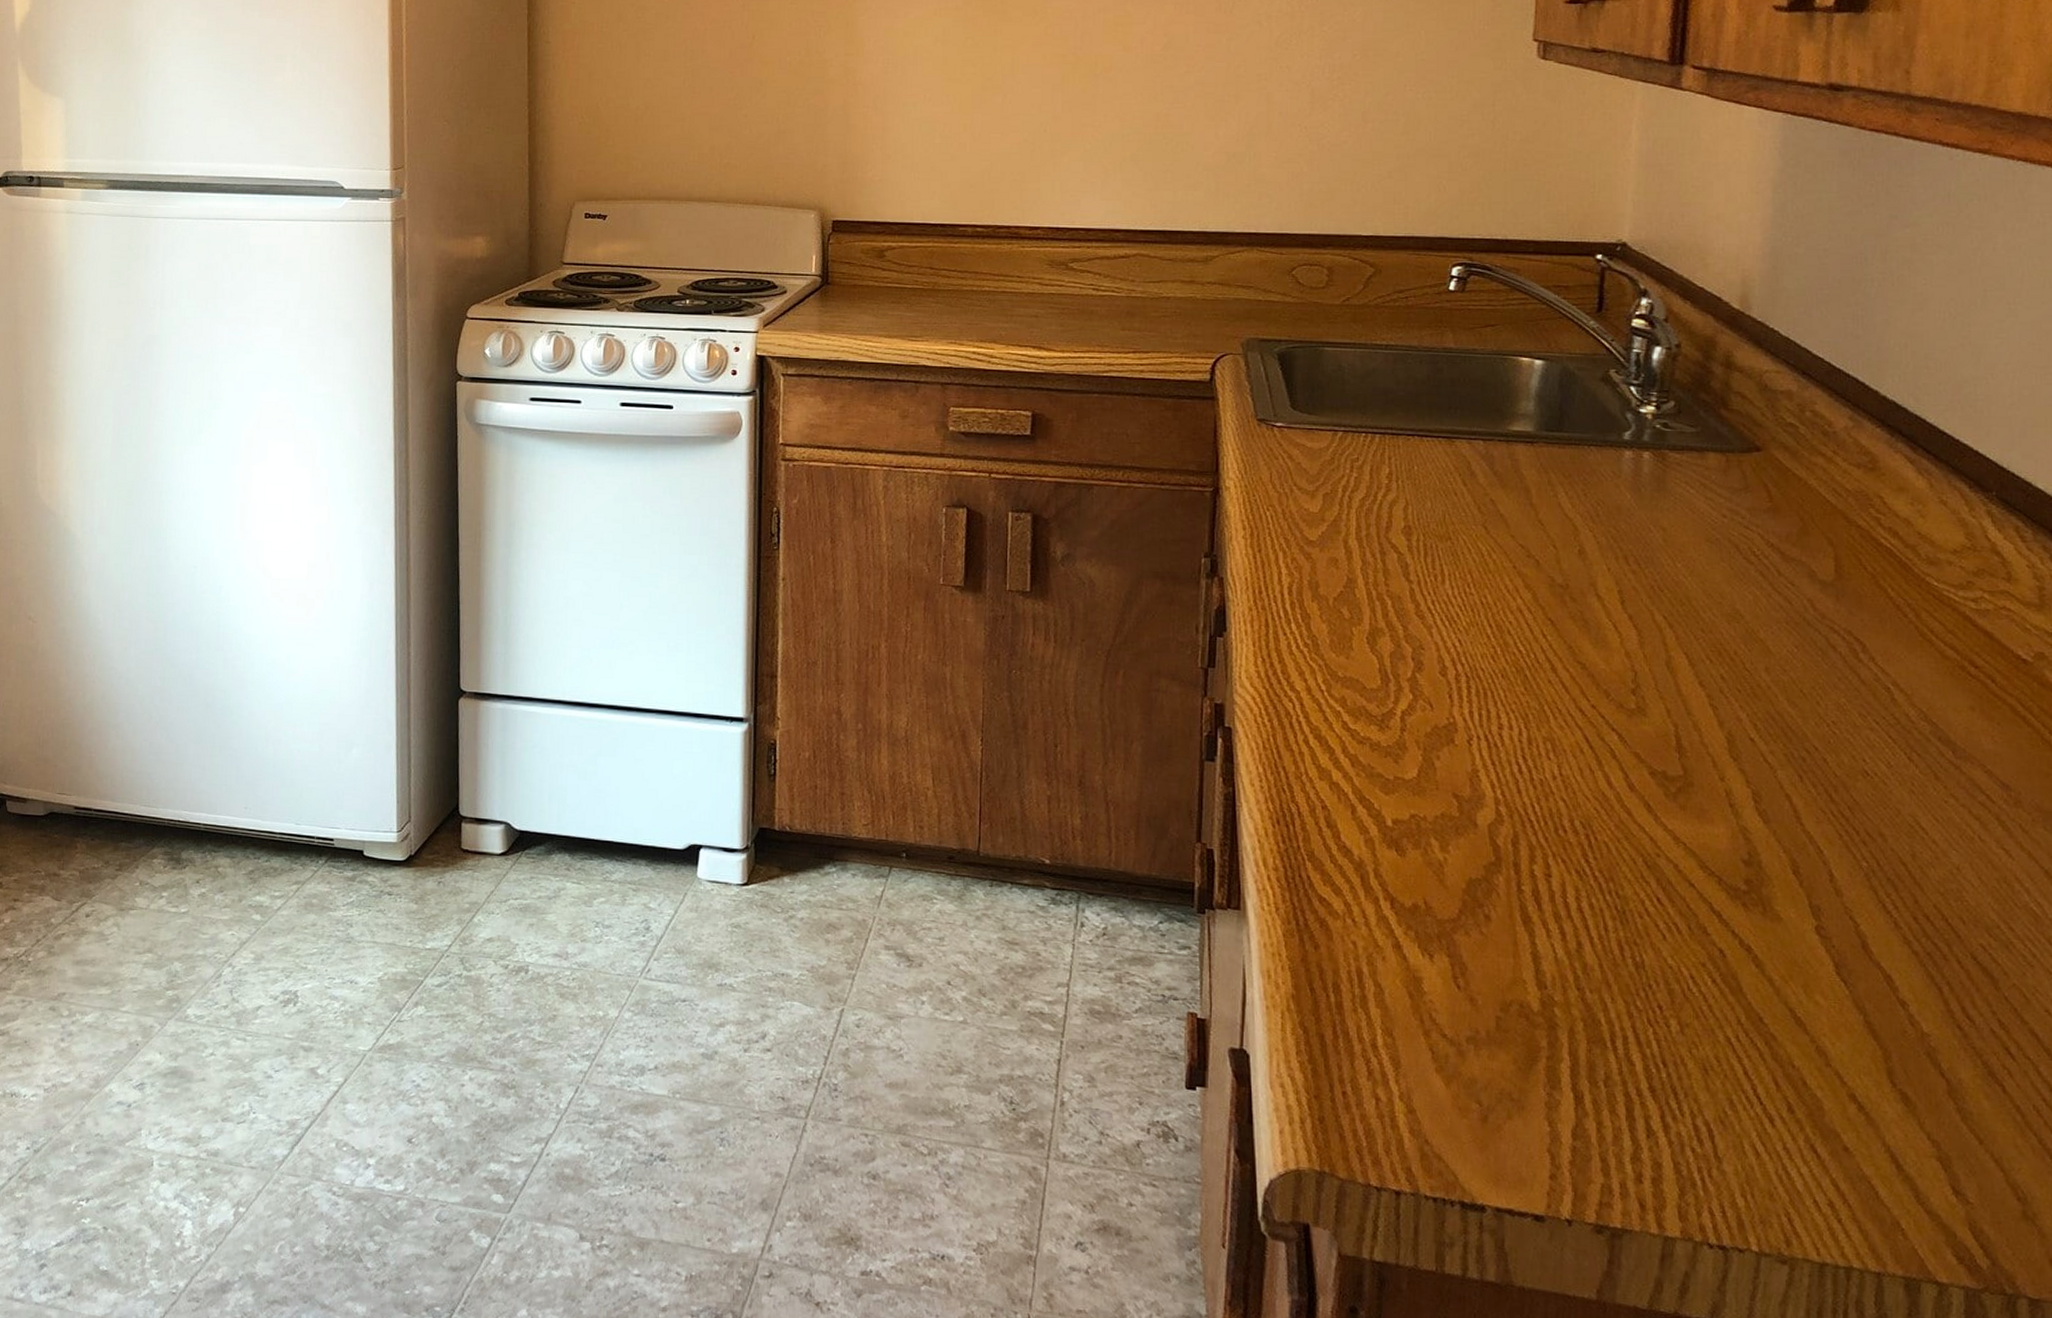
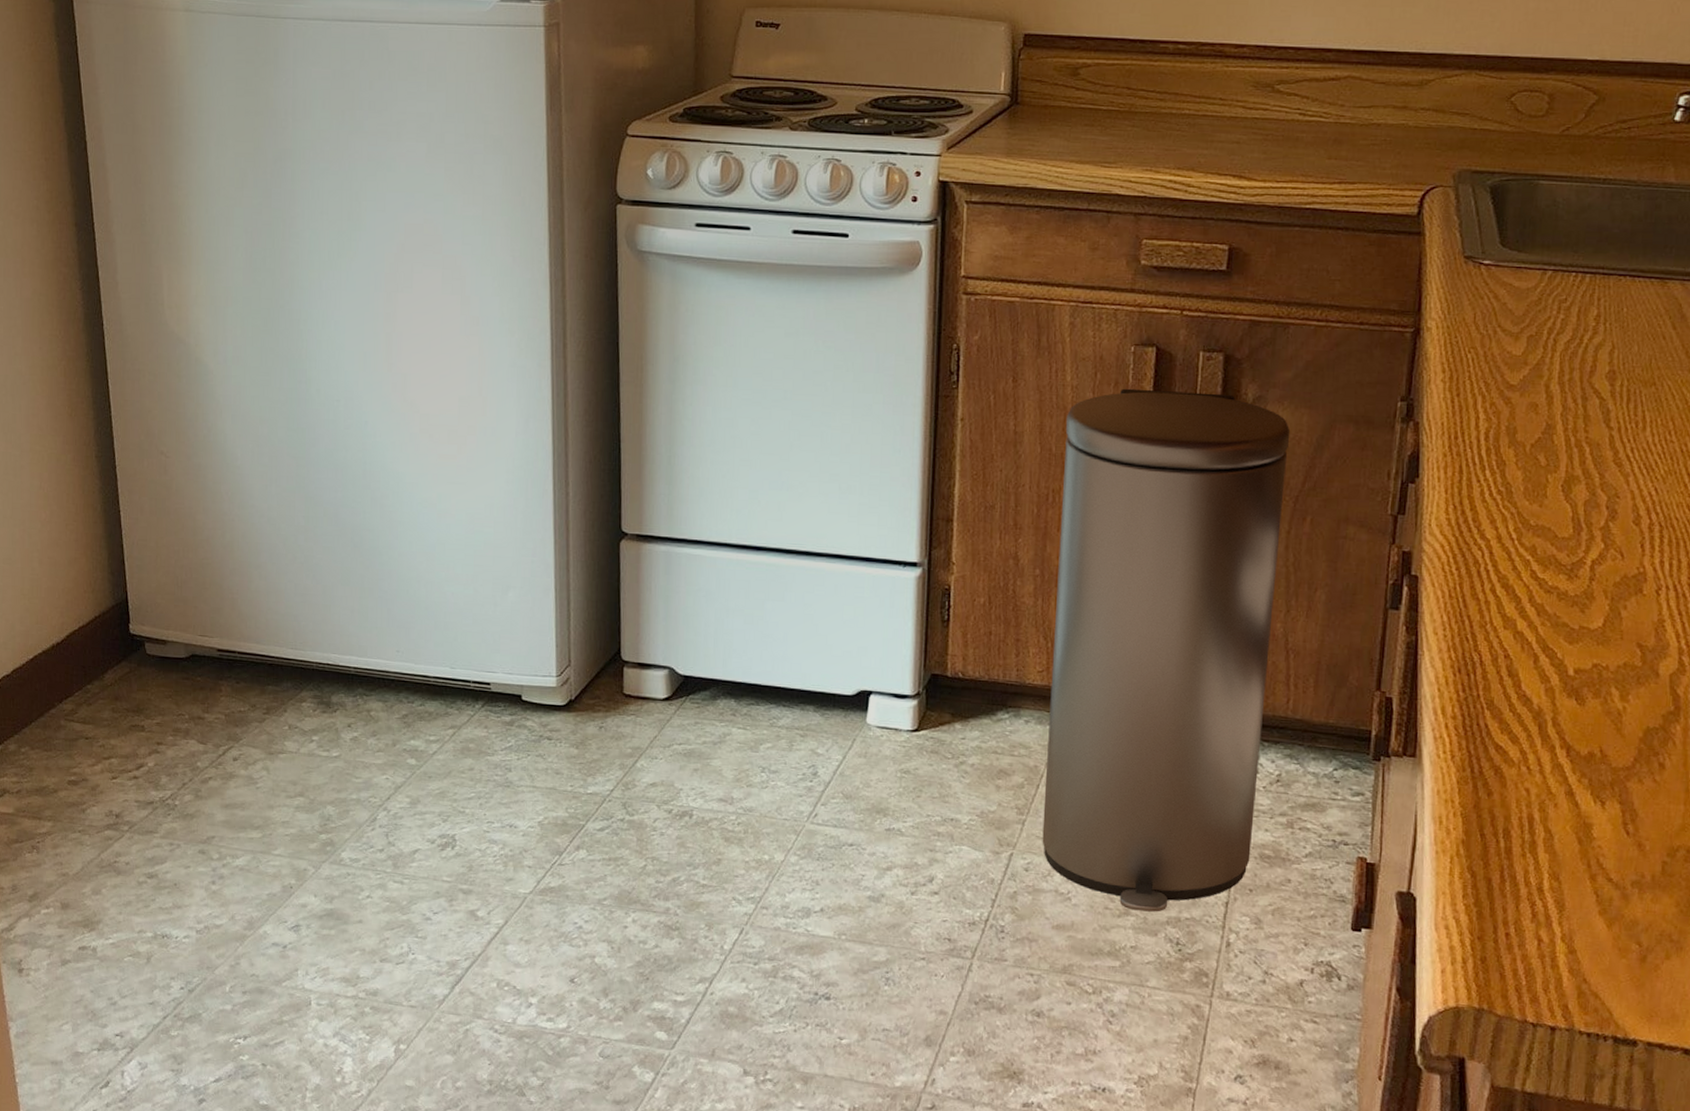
pedal bin: none [872,548,1099,1070] -> present [1042,388,1291,912]

